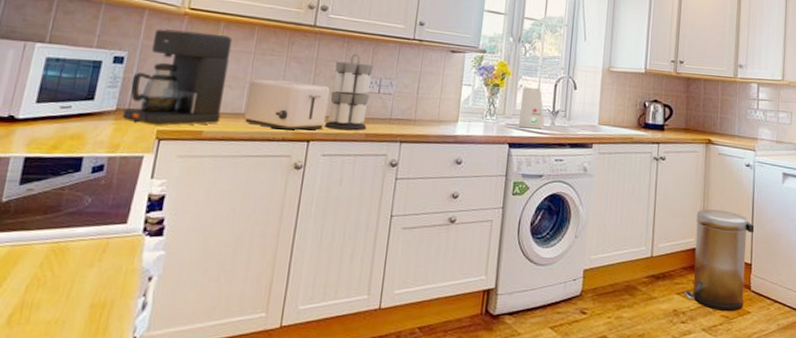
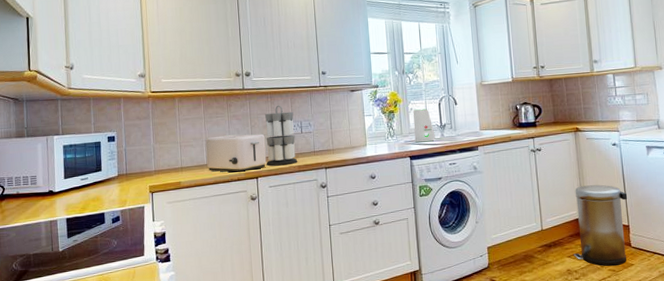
coffee maker: present [122,29,233,126] -> none [123,108,191,183]

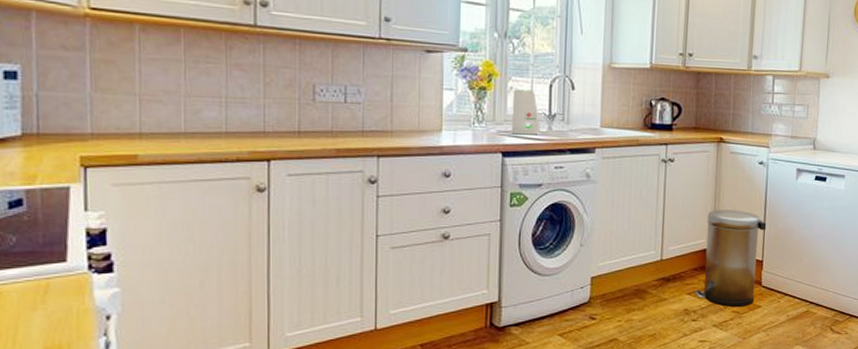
toaster: present [205,133,267,173] -> none [185,91,286,151]
spice rack: present [264,105,298,166] -> none [284,57,336,146]

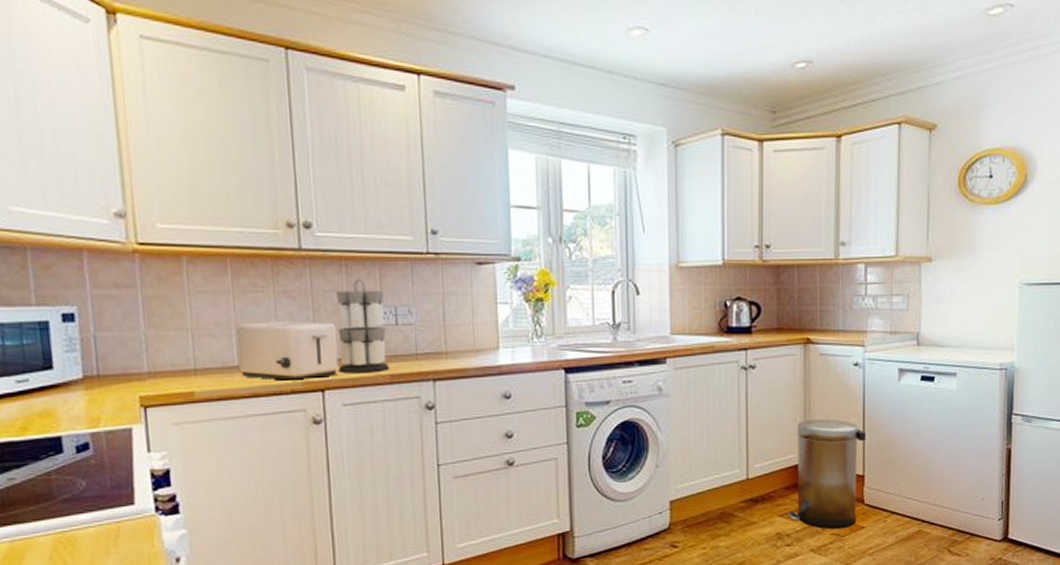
toaster: none [185,91,286,151] -> present [236,321,339,382]
spice rack: none [284,57,336,146] -> present [335,278,390,374]
soap dispenser: present [511,89,540,135] -> none [572,298,604,348]

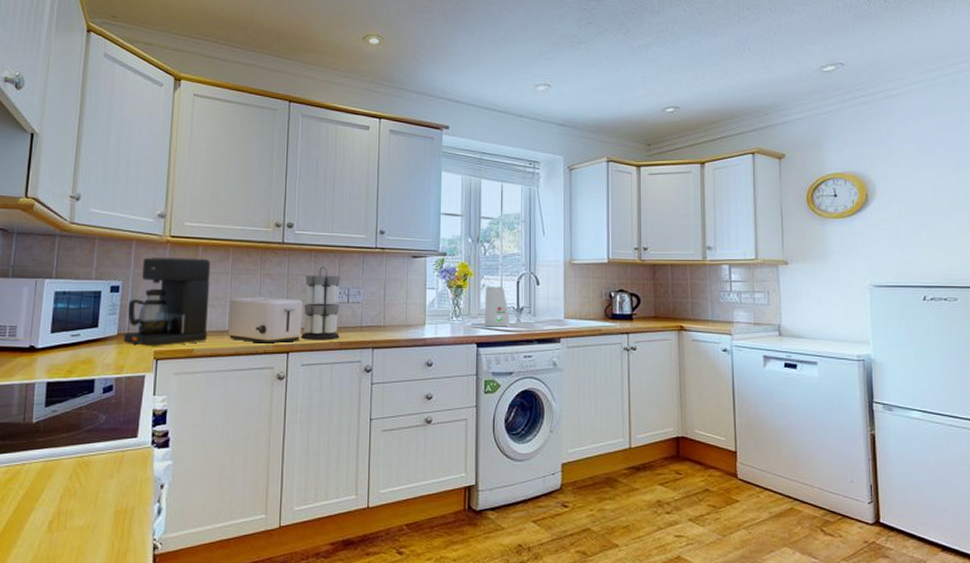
coffee maker: none [91,272,212,392] -> present [123,257,211,347]
soap dispenser: none [572,298,604,348] -> present [484,286,510,327]
pedal bin: present [787,419,867,529] -> none [666,397,737,500]

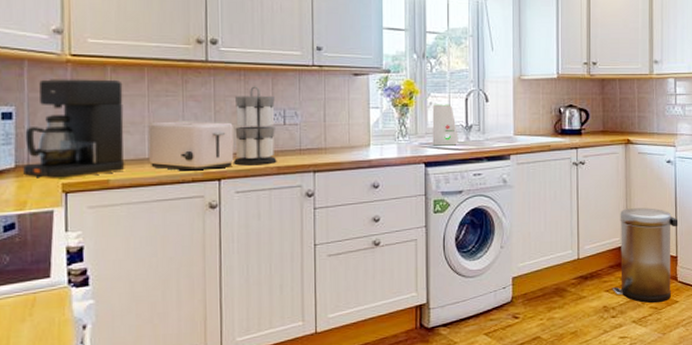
pedal bin: none [666,397,737,500] -> present [612,208,679,303]

